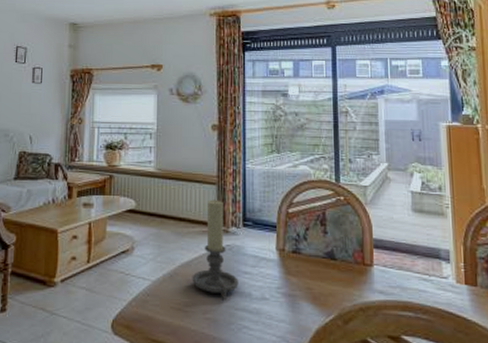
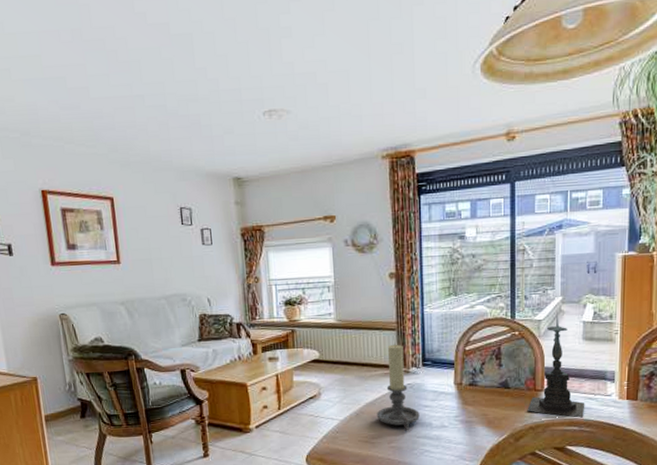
candle holder: none [356,183,420,302] -> present [527,316,585,418]

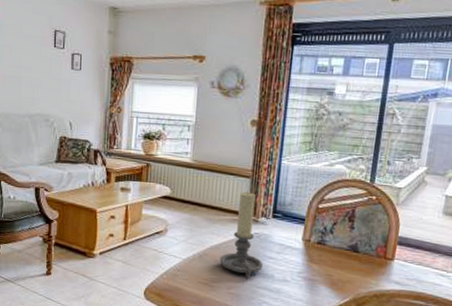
candle holder: present [527,316,585,418] -> none [374,186,436,294]

